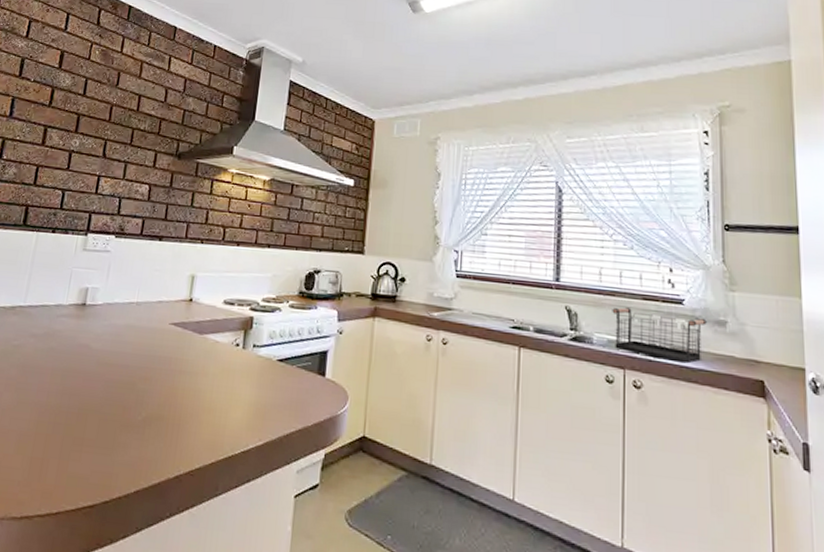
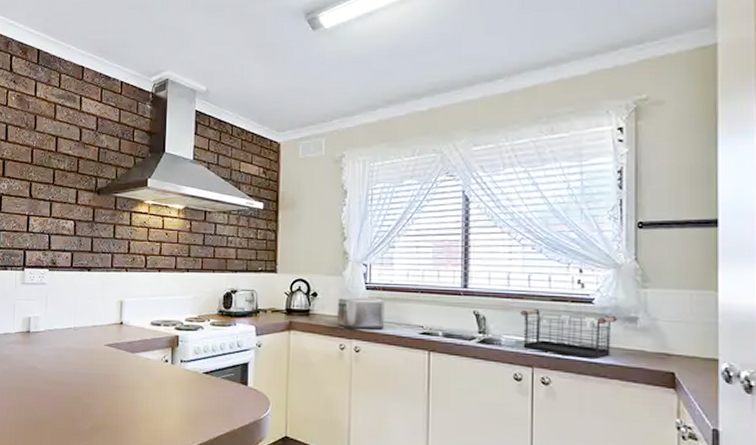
toaster: none [425,284,476,322] -> present [338,297,386,330]

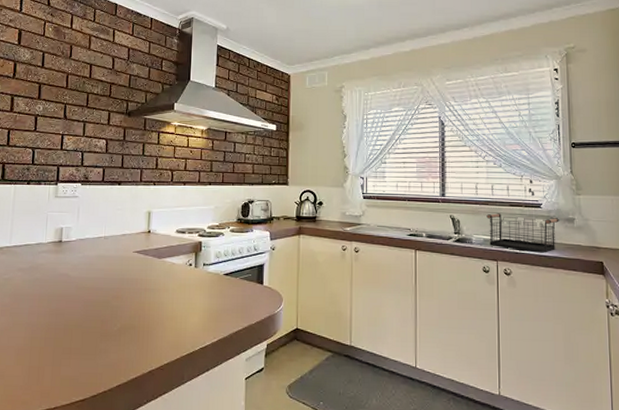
toaster: present [338,297,386,330] -> none [340,205,379,234]

